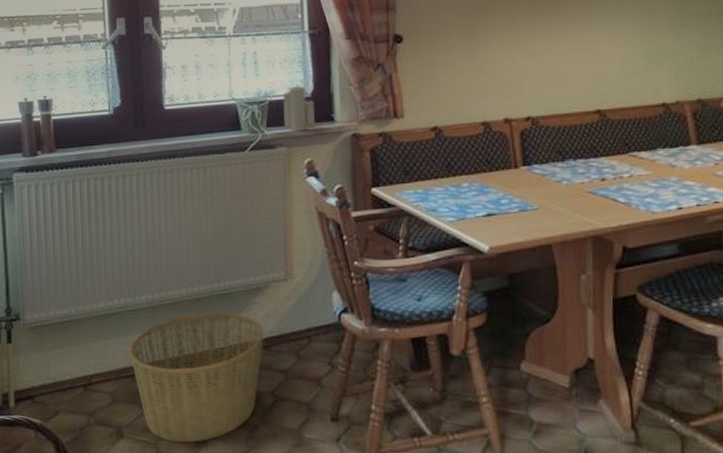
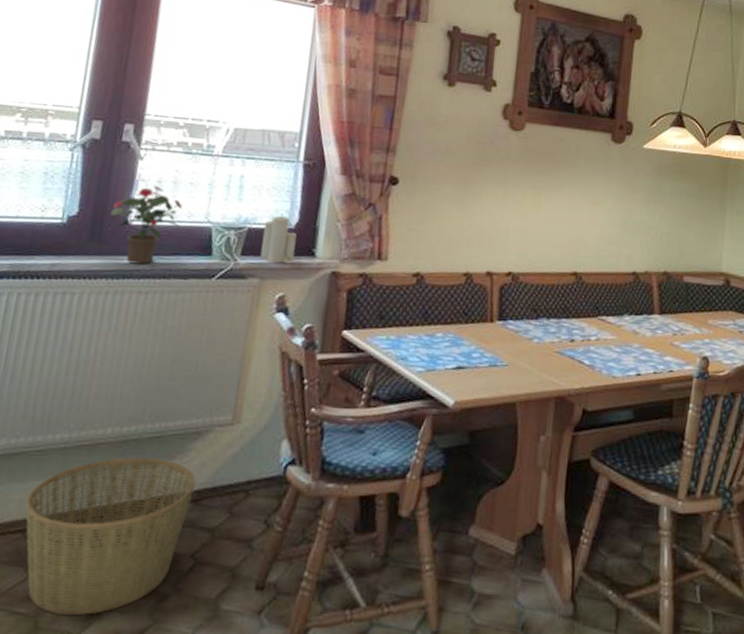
potted flower: none [148,71,209,144] -> present [108,185,182,265]

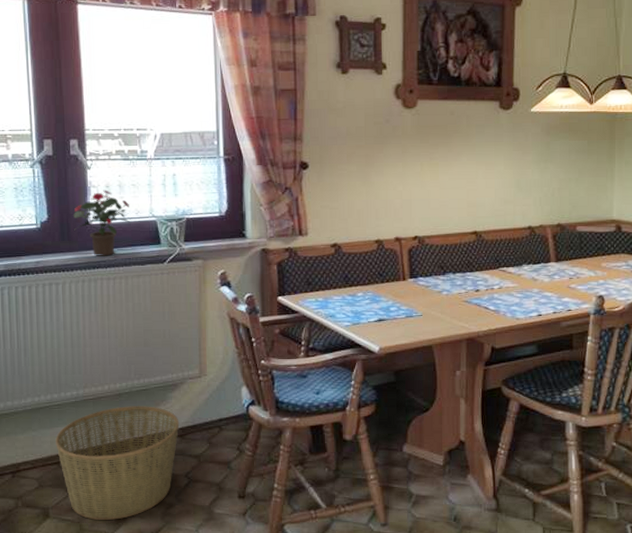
candle: present [260,214,297,263] -> none [199,204,228,246]

